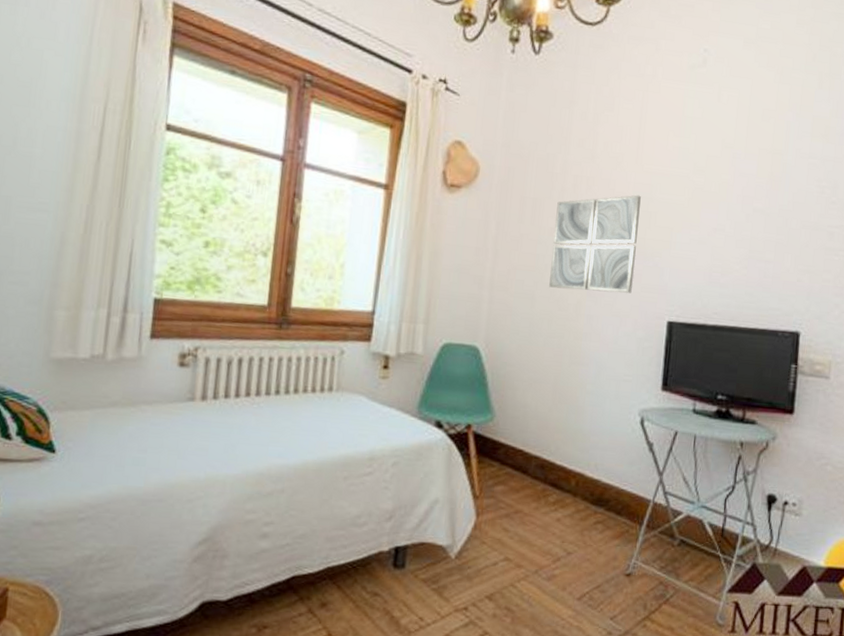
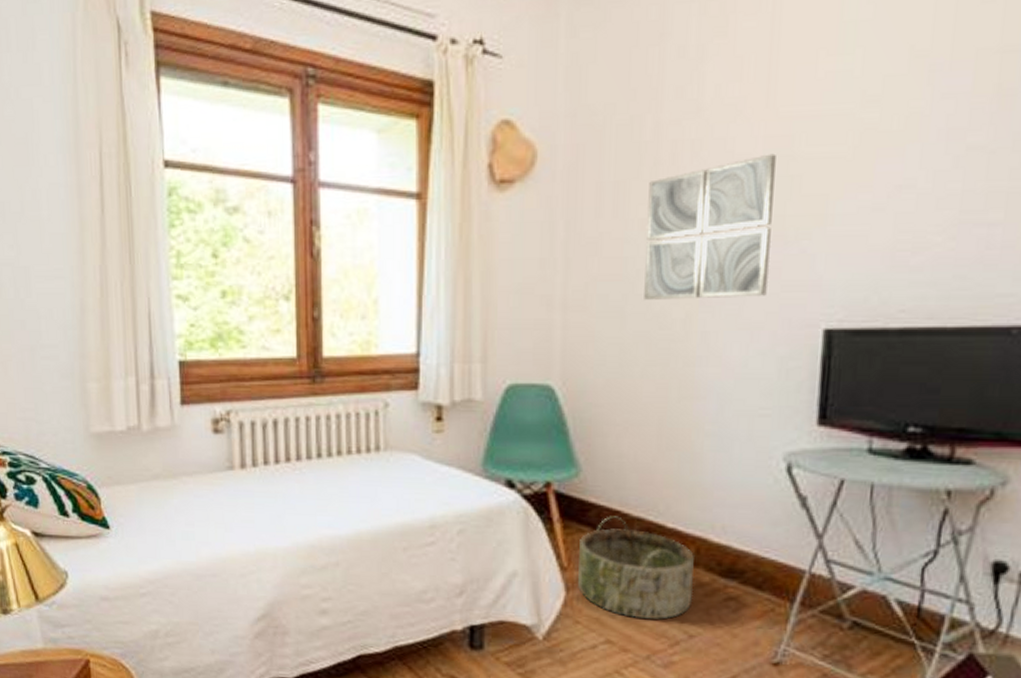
basket: none [486,454,574,540] -> present [578,516,695,620]

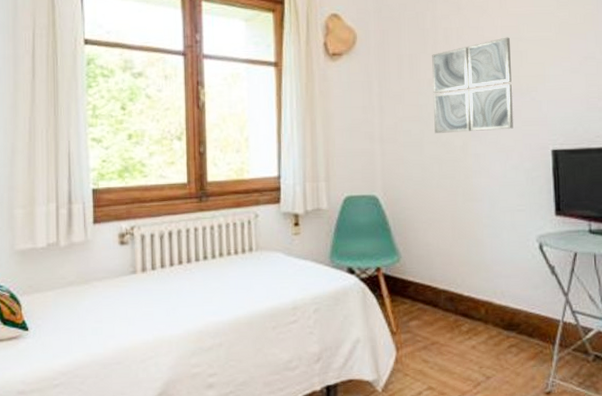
basket: present [578,516,695,620] -> none [404,290,487,367]

